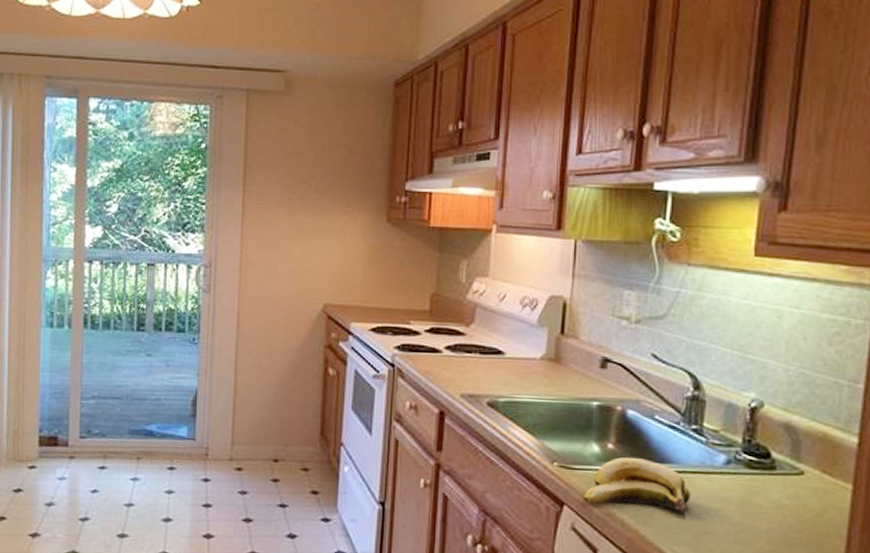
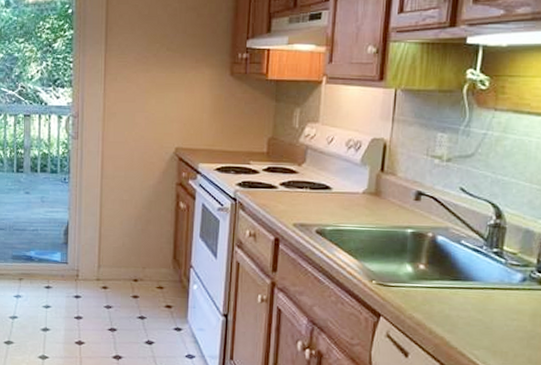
banana: present [582,457,690,514] -> none [396,276,490,324]

